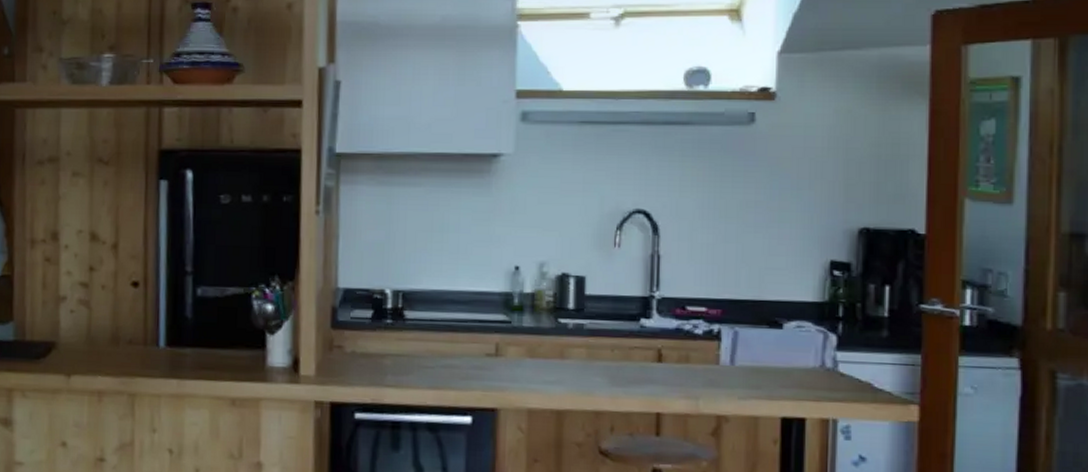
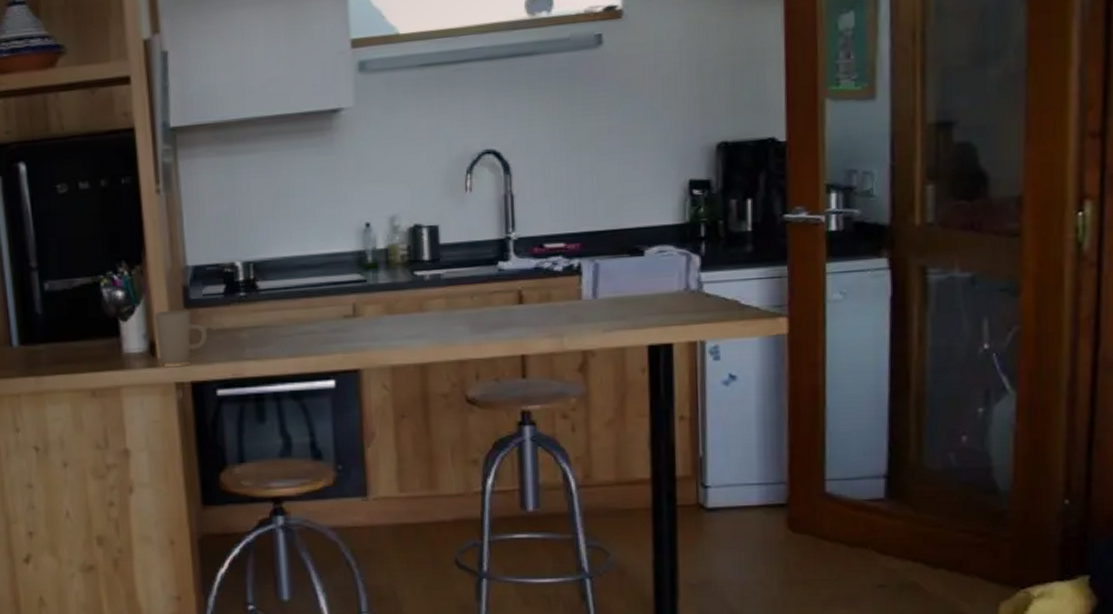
mug: none [300,329,352,384] -> present [155,310,208,365]

